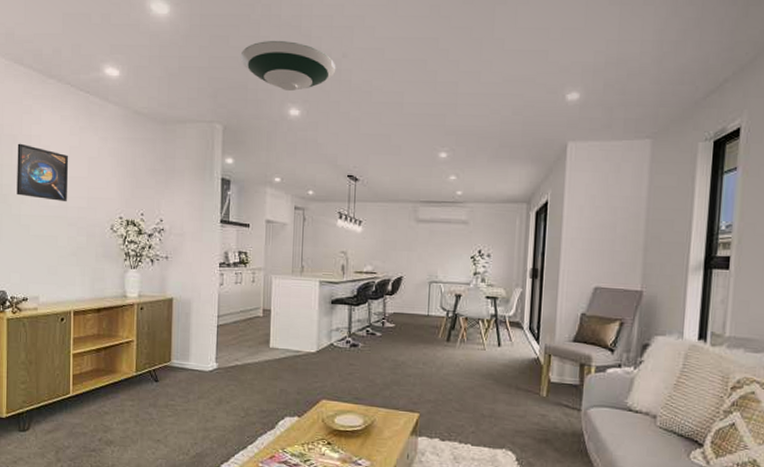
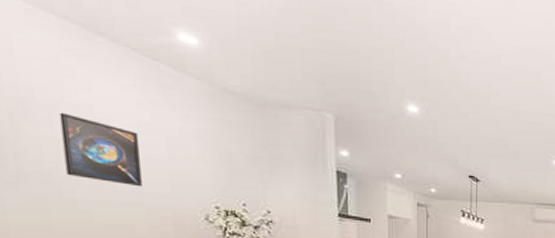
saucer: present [240,41,336,91] -> none [349,29,455,87]

